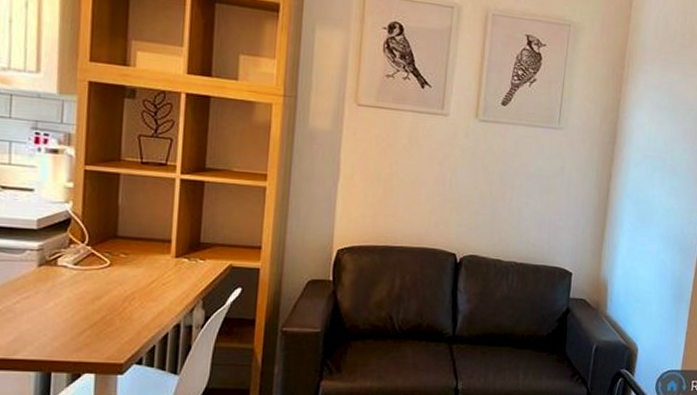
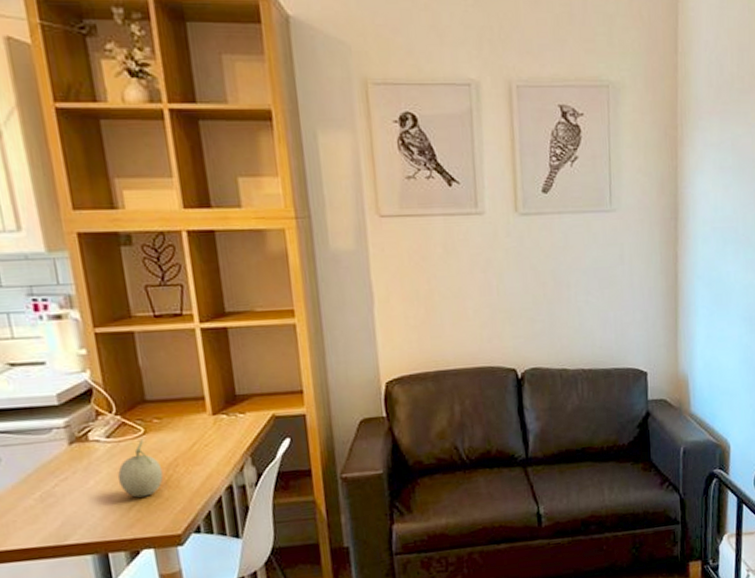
fruit: none [76,270,119,324] -> present [117,439,164,498]

